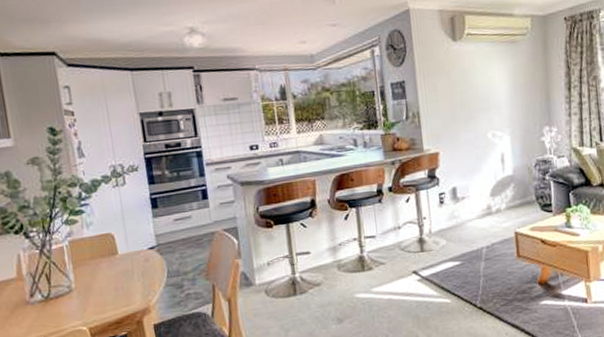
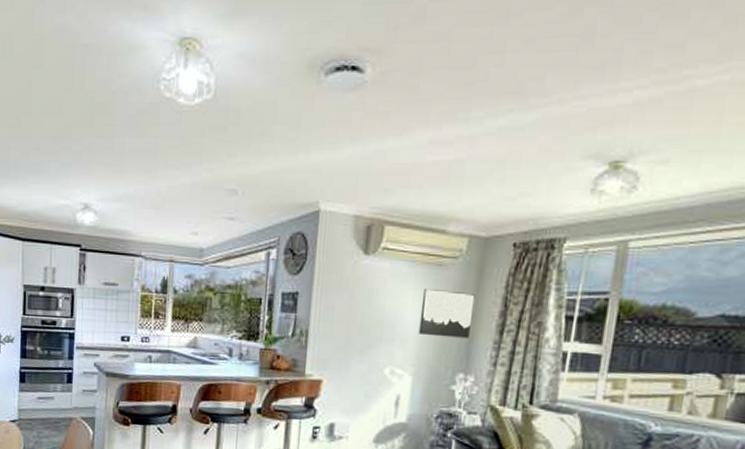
wall art: none [505,61,547,101] -> present [418,288,476,338]

